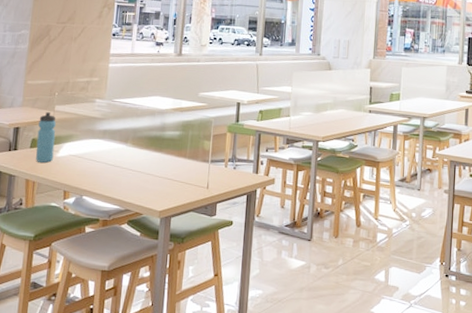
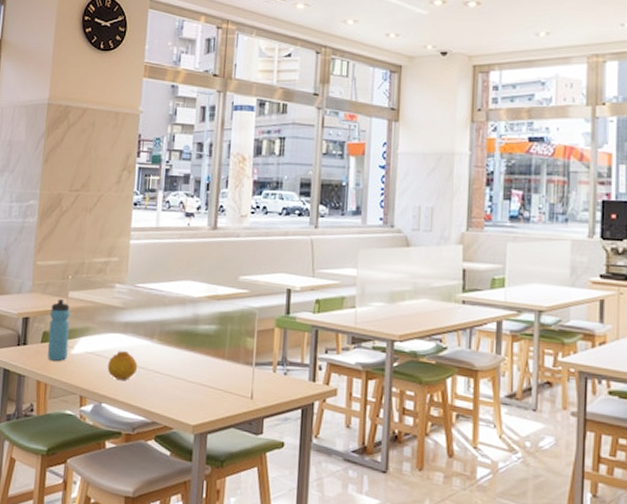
fruit: none [88,153,114,177] -> present [107,351,138,380]

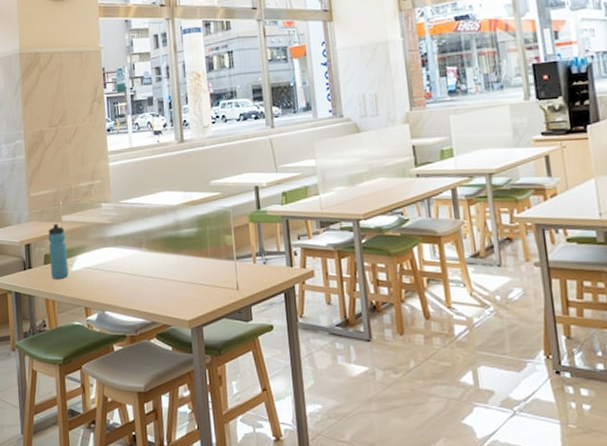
fruit: present [107,351,138,380] -> none [105,262,132,288]

